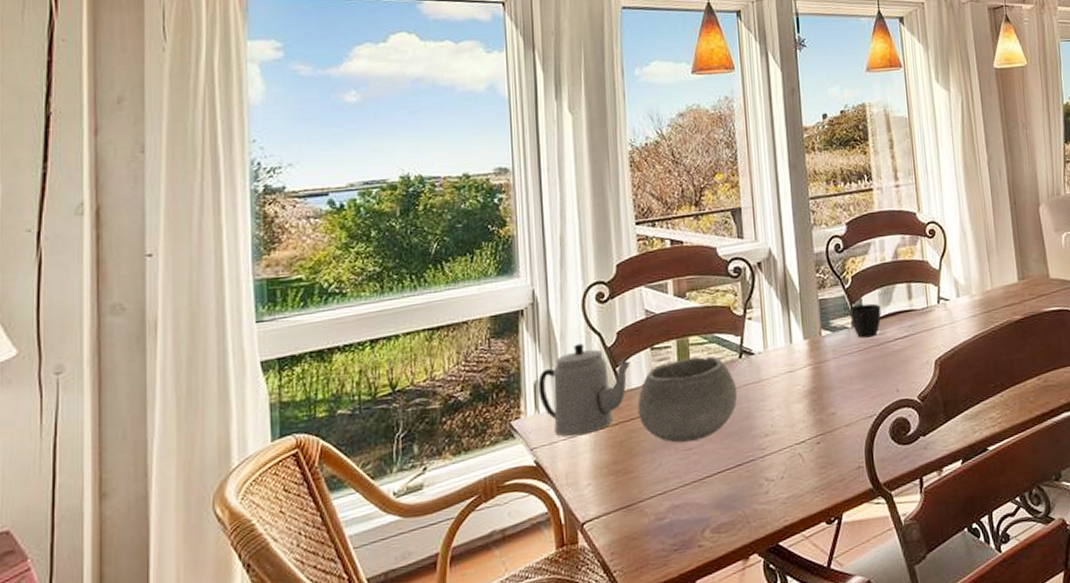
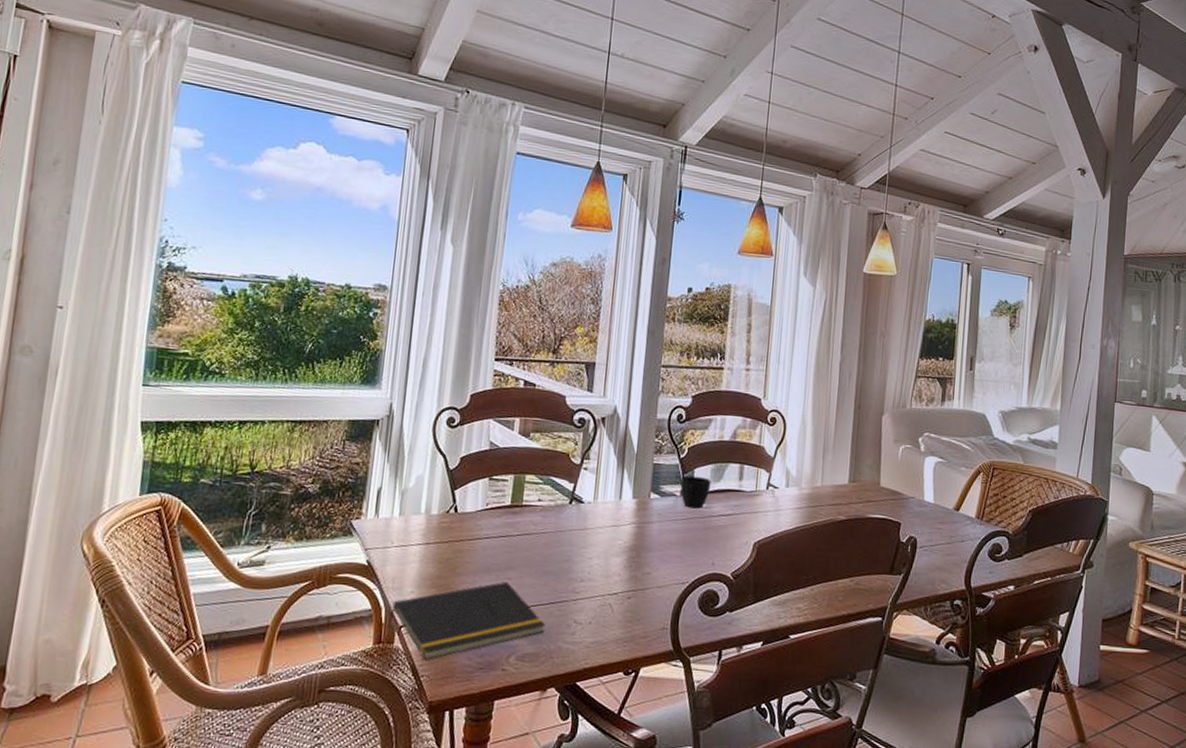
teapot: present [538,343,631,437] -> none [380,461,469,546]
notepad: none [568,452,737,554] -> present [387,581,546,660]
bowl: present [637,355,738,443] -> none [467,494,563,572]

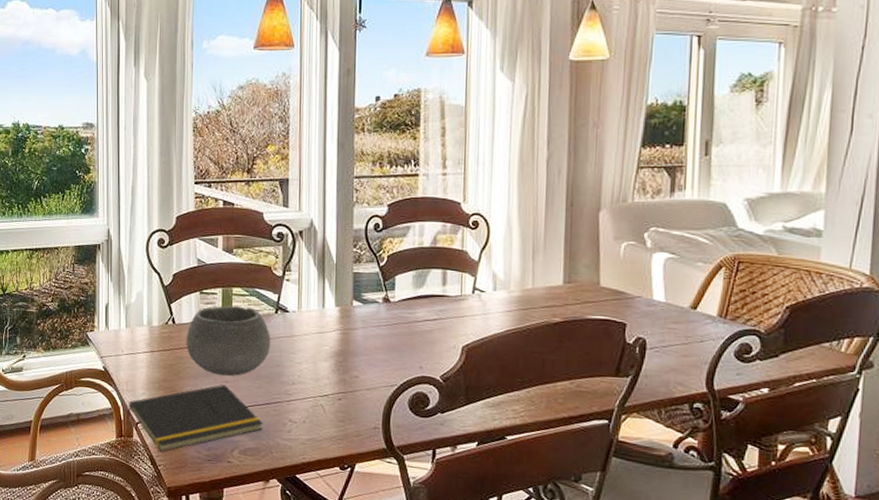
bowl: none [467,494,563,572] -> present [186,305,271,376]
cup: present [680,475,711,509] -> none [382,283,414,315]

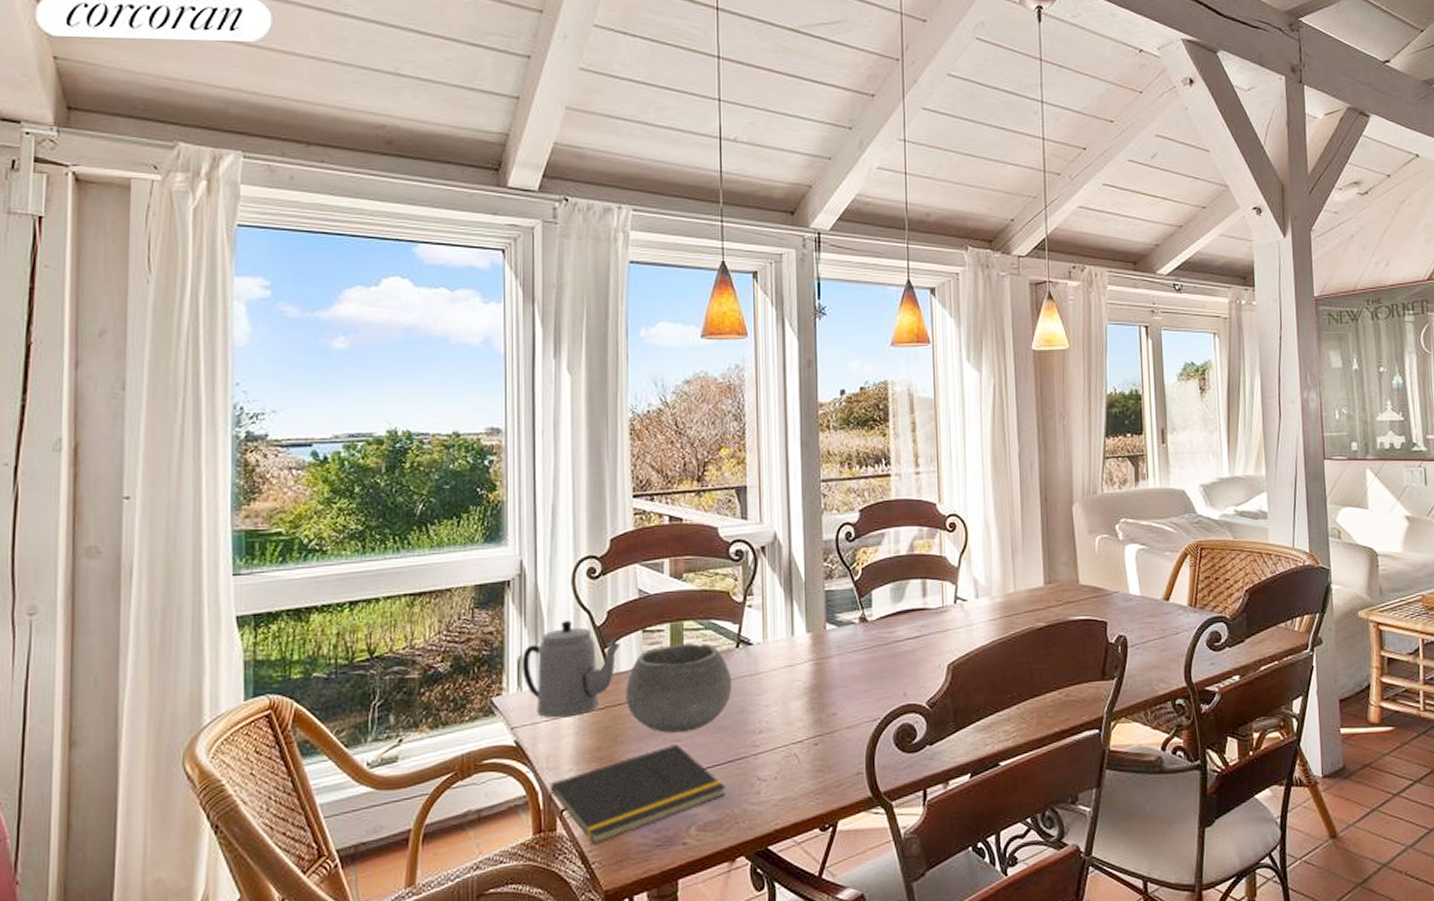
teapot: none [109,279,183,354] -> present [522,620,620,718]

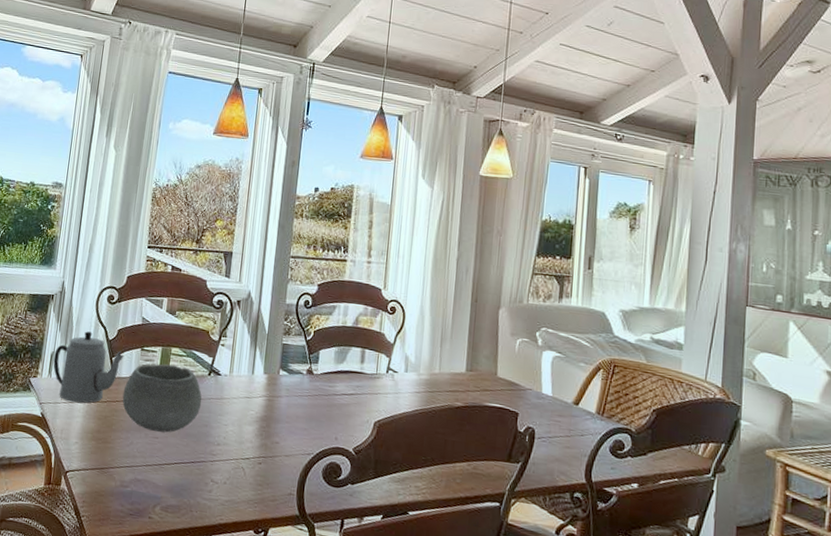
notepad: present [547,743,726,845] -> none [56,439,187,503]

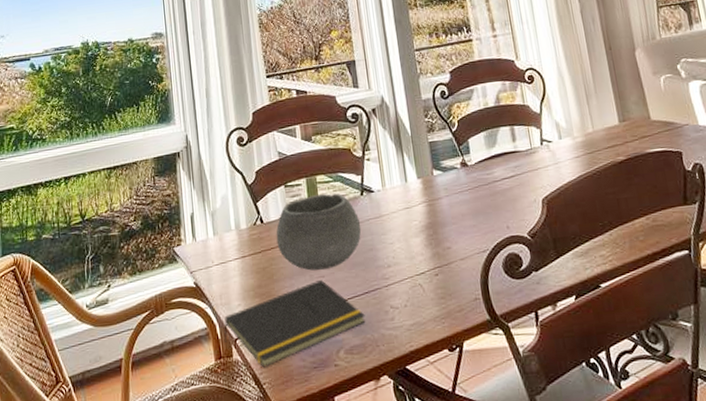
teapot: present [53,331,124,404] -> none [194,181,269,263]
notepad: none [56,439,187,503] -> present [224,279,366,368]

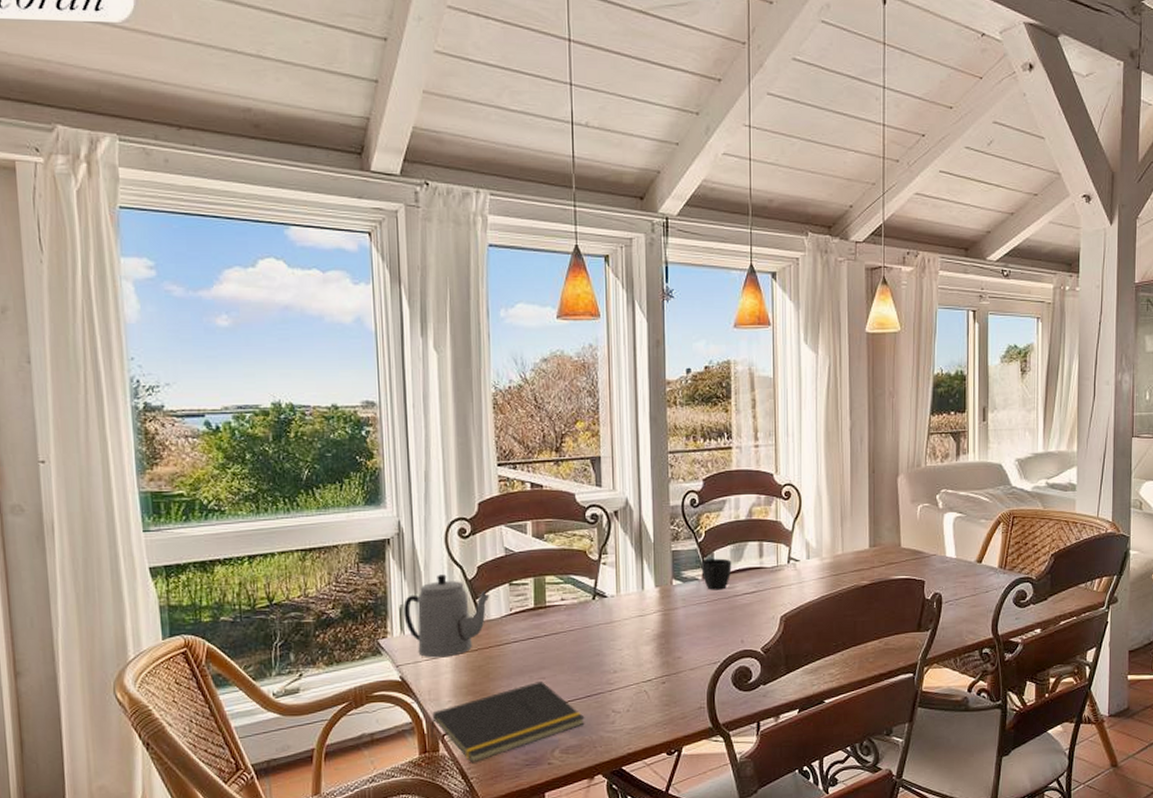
teapot: none [194,181,269,263] -> present [403,574,490,658]
bowl: present [276,193,362,271] -> none [495,595,590,672]
cup: none [457,145,488,178] -> present [701,558,732,590]

